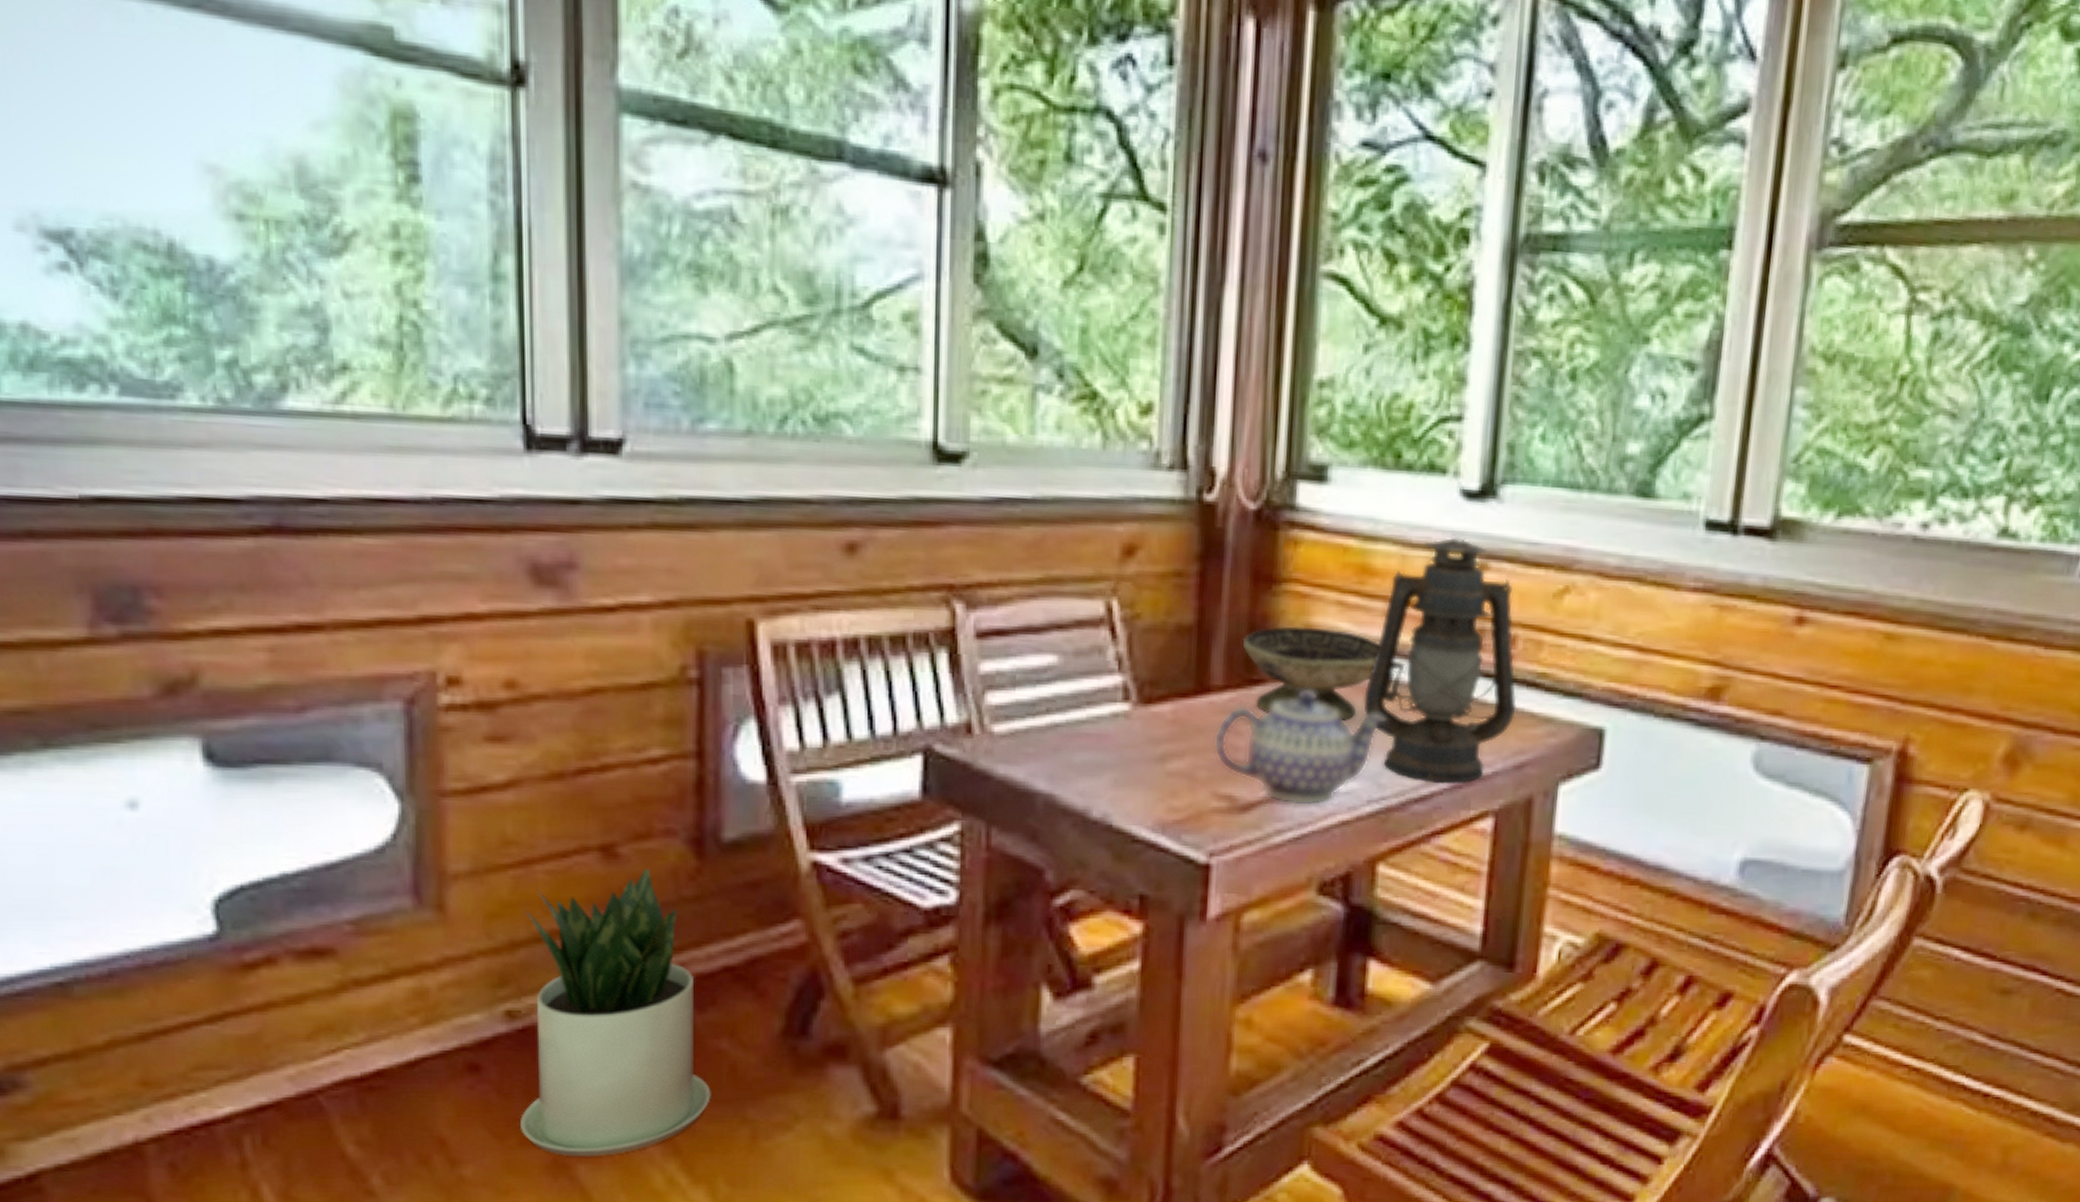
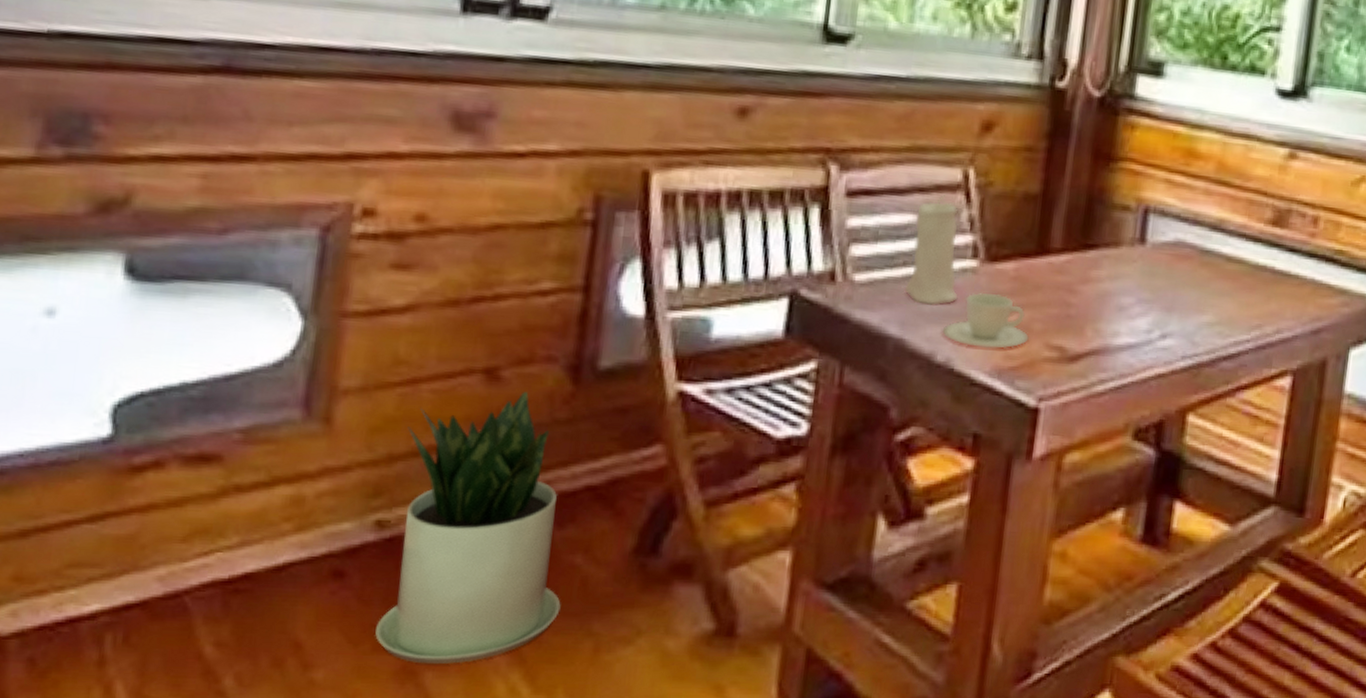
candle: none [1050,631,1111,757] -> present [905,195,959,306]
cup: none [1096,738,1193,801] -> present [942,292,1029,349]
teapot: present [1213,690,1387,805] -> none [1049,255,1203,358]
decorative bowl: present [1242,626,1379,722] -> none [1080,198,1199,285]
lantern: present [1363,536,1517,783] -> none [1182,128,1317,345]

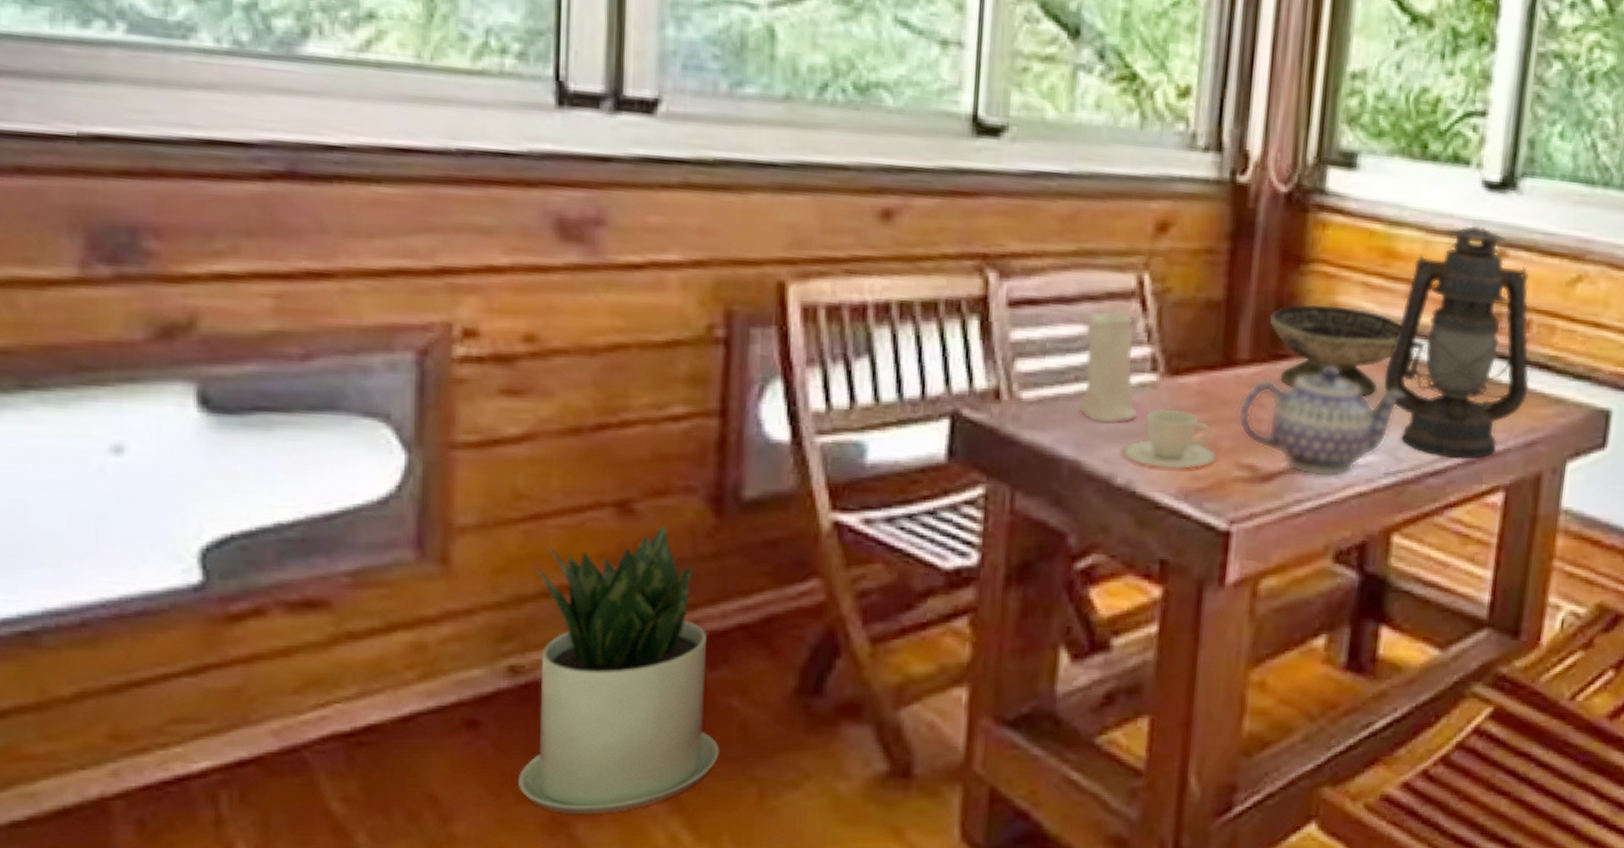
teapot: none [1049,255,1203,358] -> present [1237,366,1406,477]
decorative bowl: none [1080,198,1199,285] -> present [1269,304,1400,398]
lantern: none [1182,128,1317,345] -> present [1383,224,1530,459]

